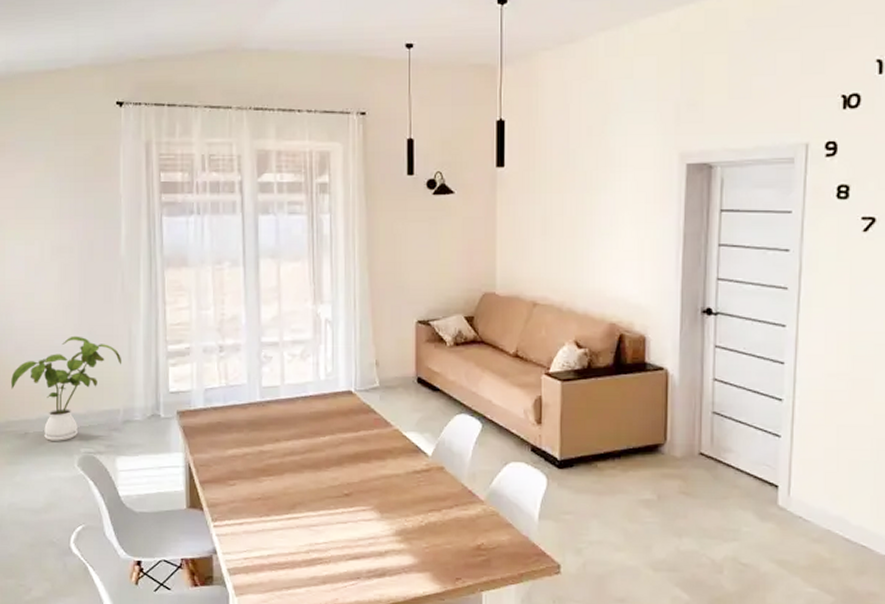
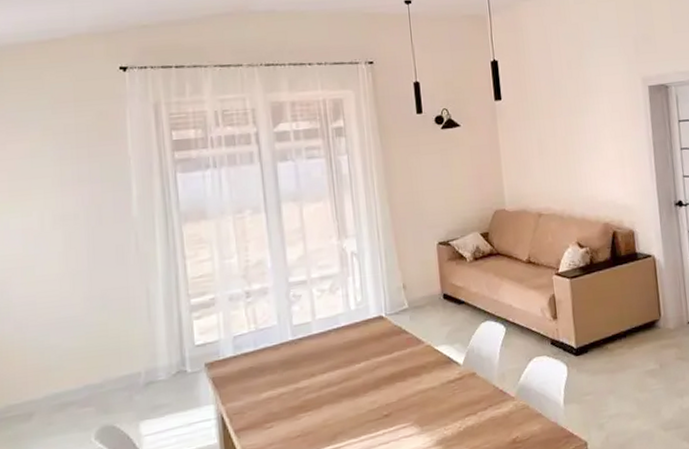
house plant: present [11,336,121,441] -> none [10,303,140,419]

